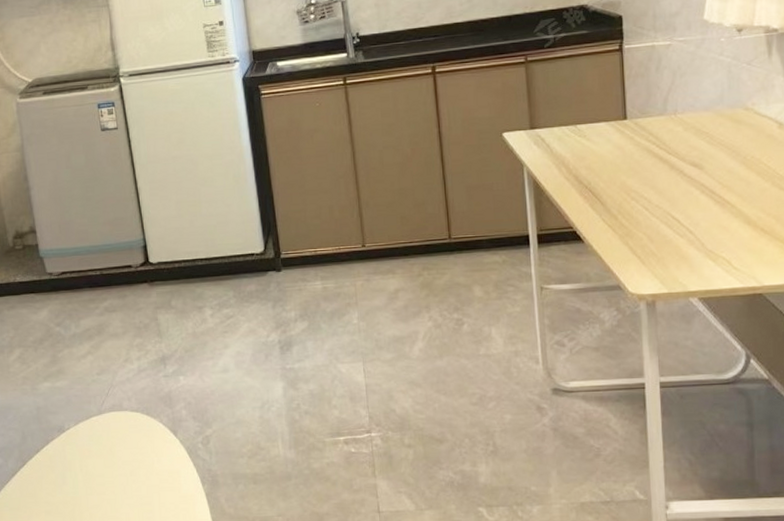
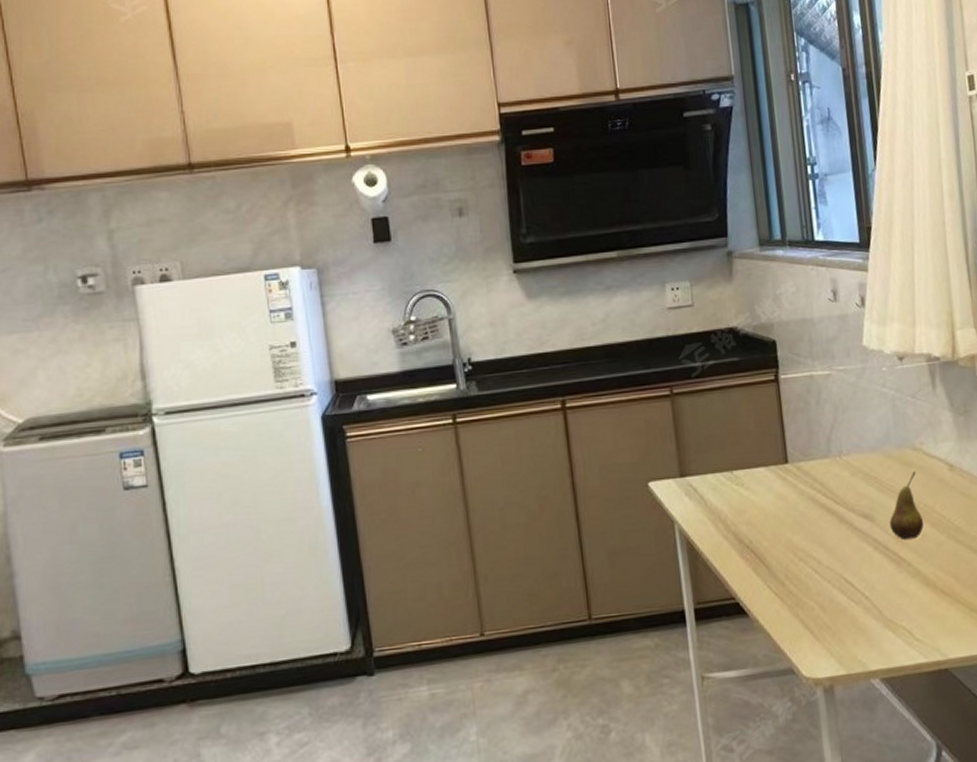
fruit: none [717,128,750,186] -> present [889,471,924,540]

